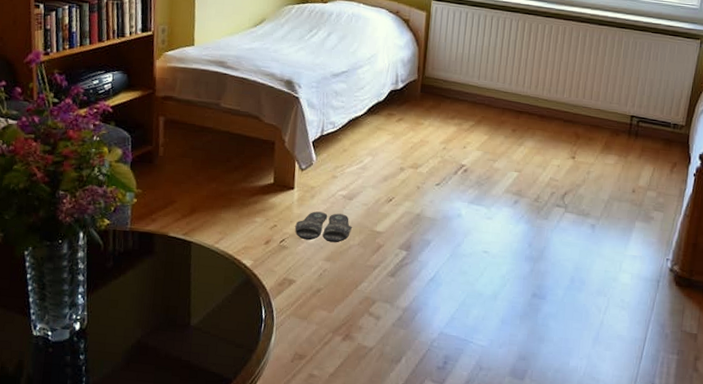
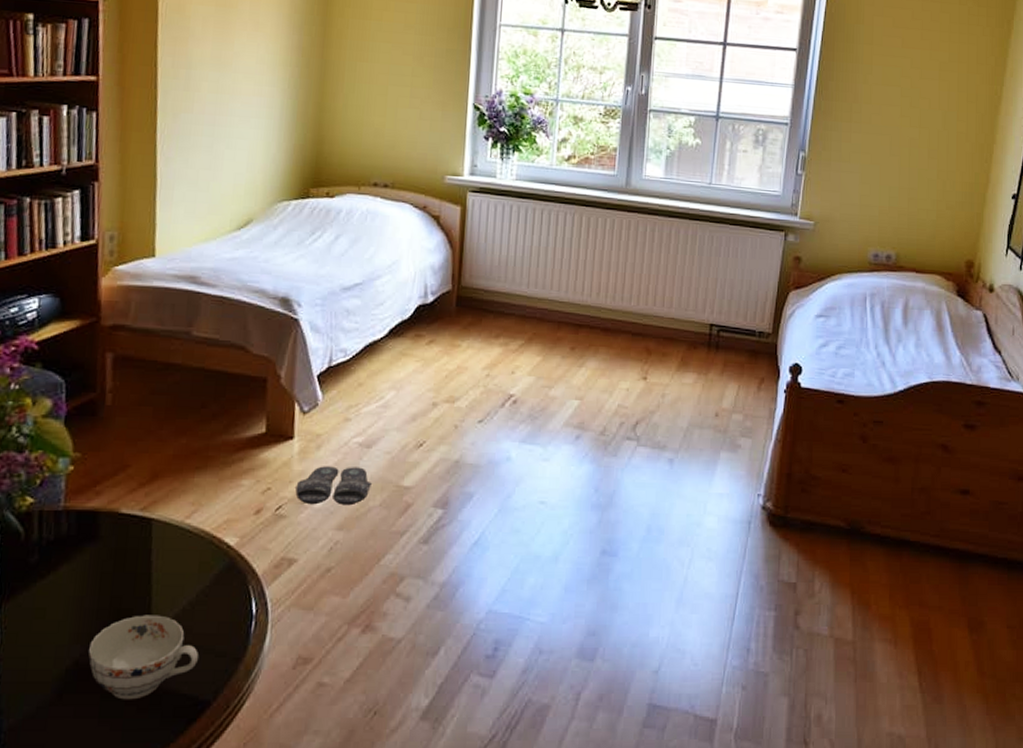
teacup: none [146,311,224,372] -> present [87,615,199,700]

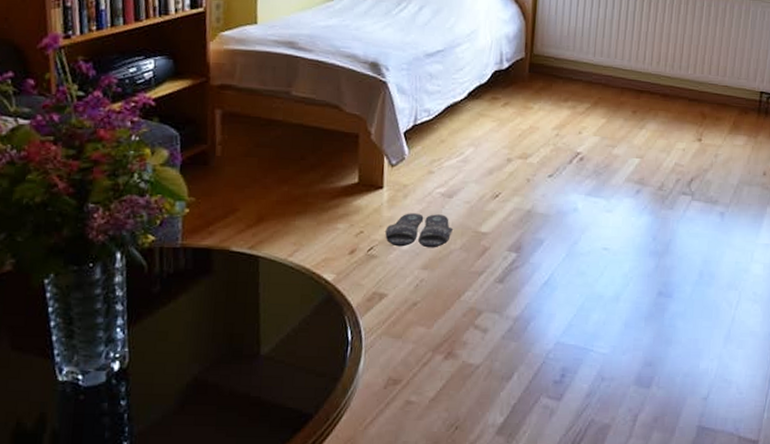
teacup: present [87,615,199,700] -> none [205,339,302,412]

